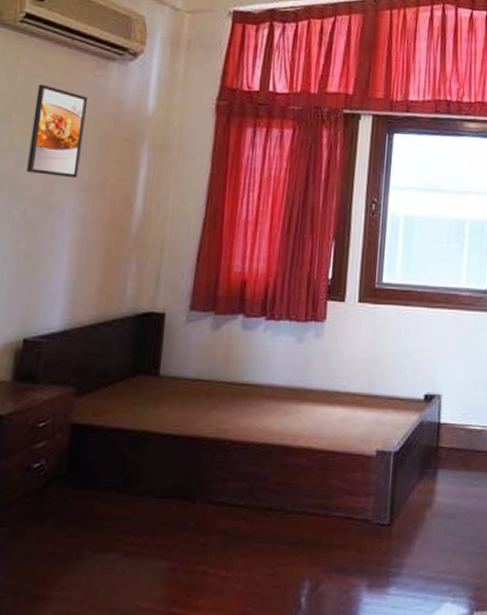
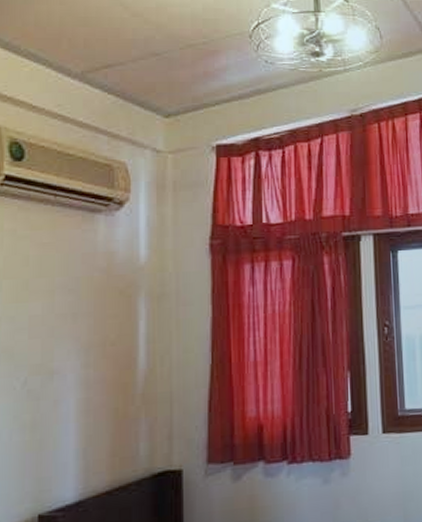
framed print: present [26,83,89,179] -> none [23,246,78,340]

